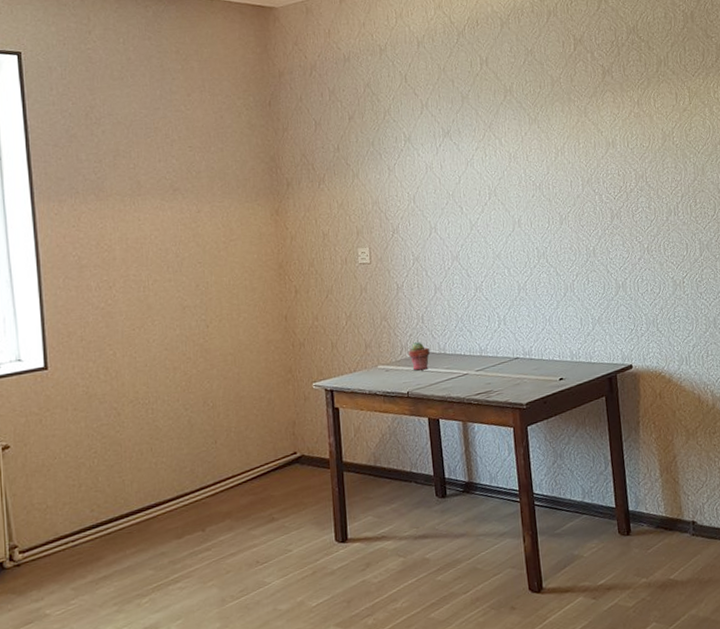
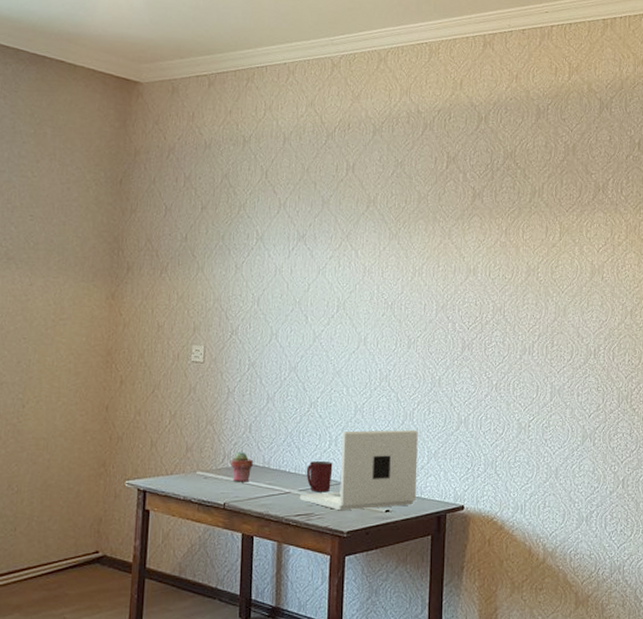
laptop: none [477,300,586,385] -> present [299,430,418,511]
mug: none [480,340,506,371] -> present [306,461,333,493]

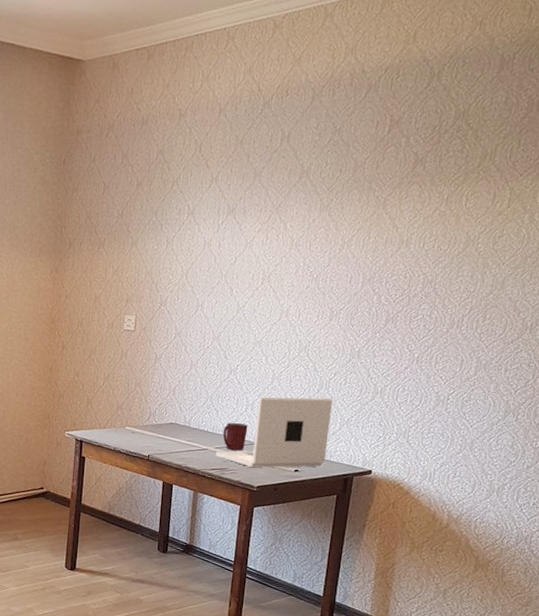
potted succulent: present [231,451,253,482] -> none [155,411,175,438]

